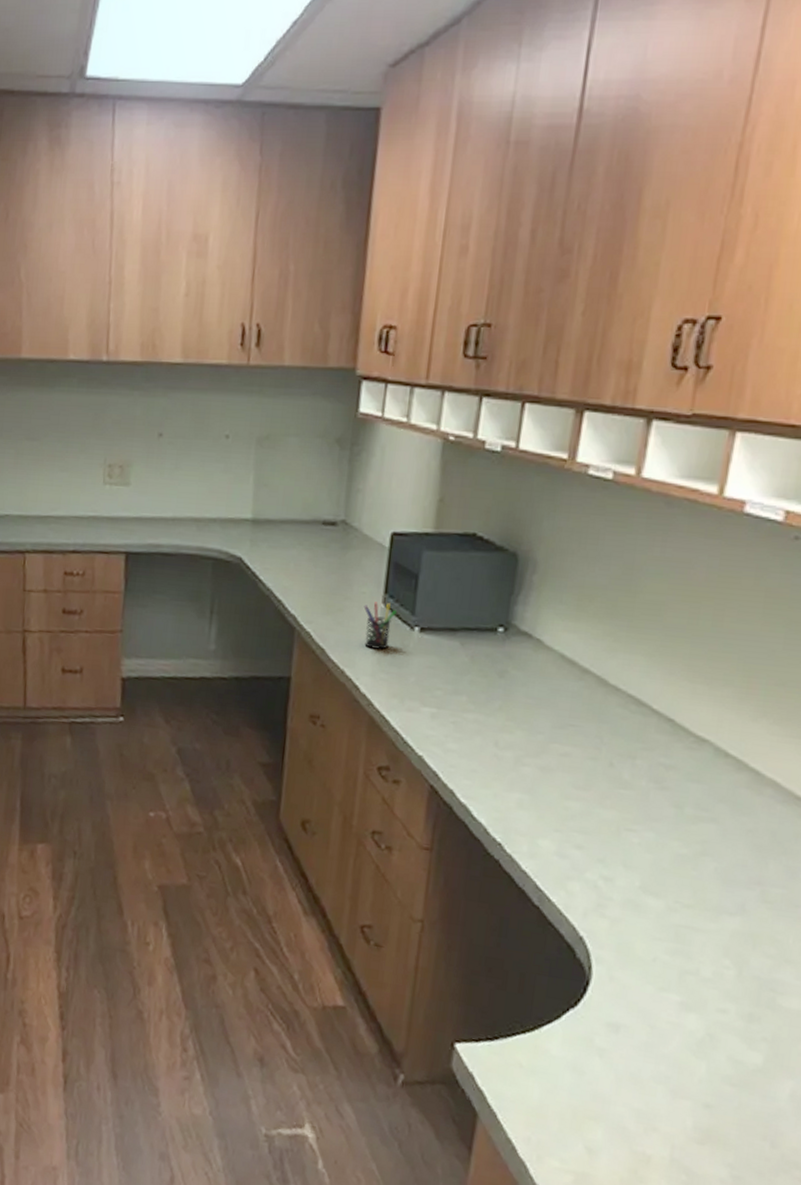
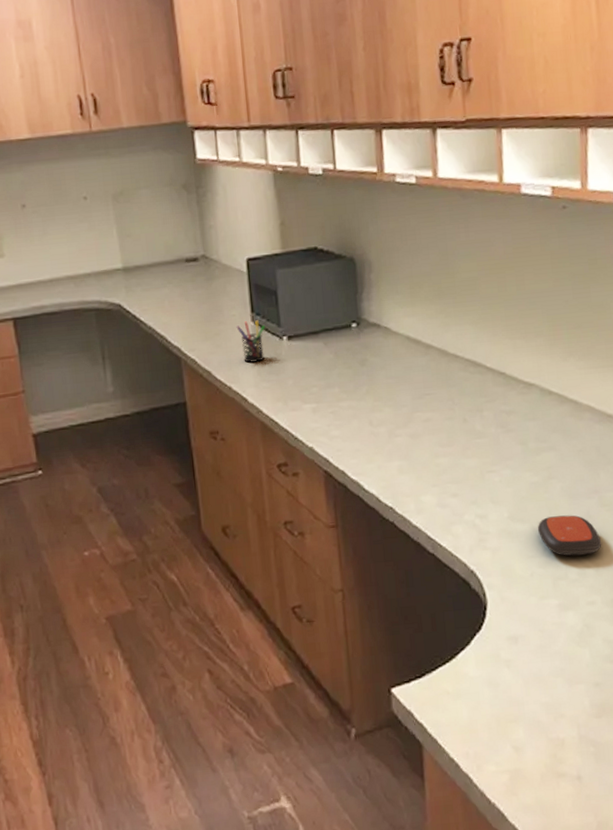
remote control: none [674,898,753,955] -> present [538,515,602,556]

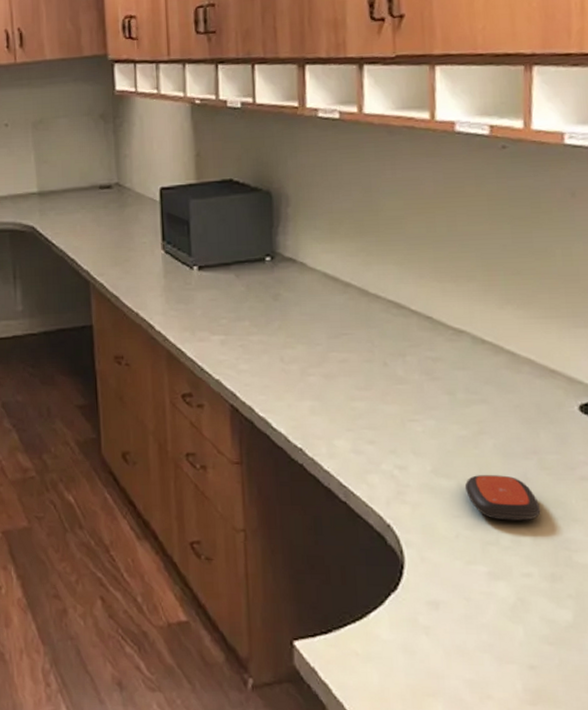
pen holder: present [236,320,265,363] -> none [146,249,175,290]

